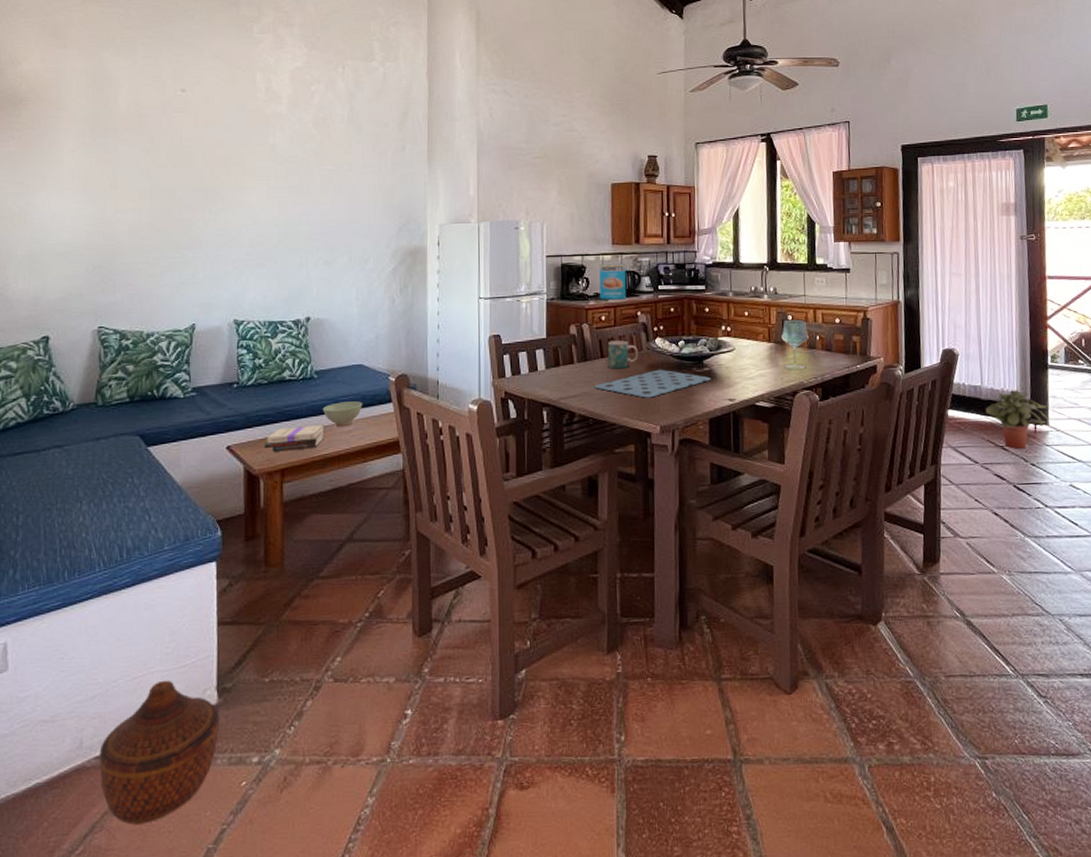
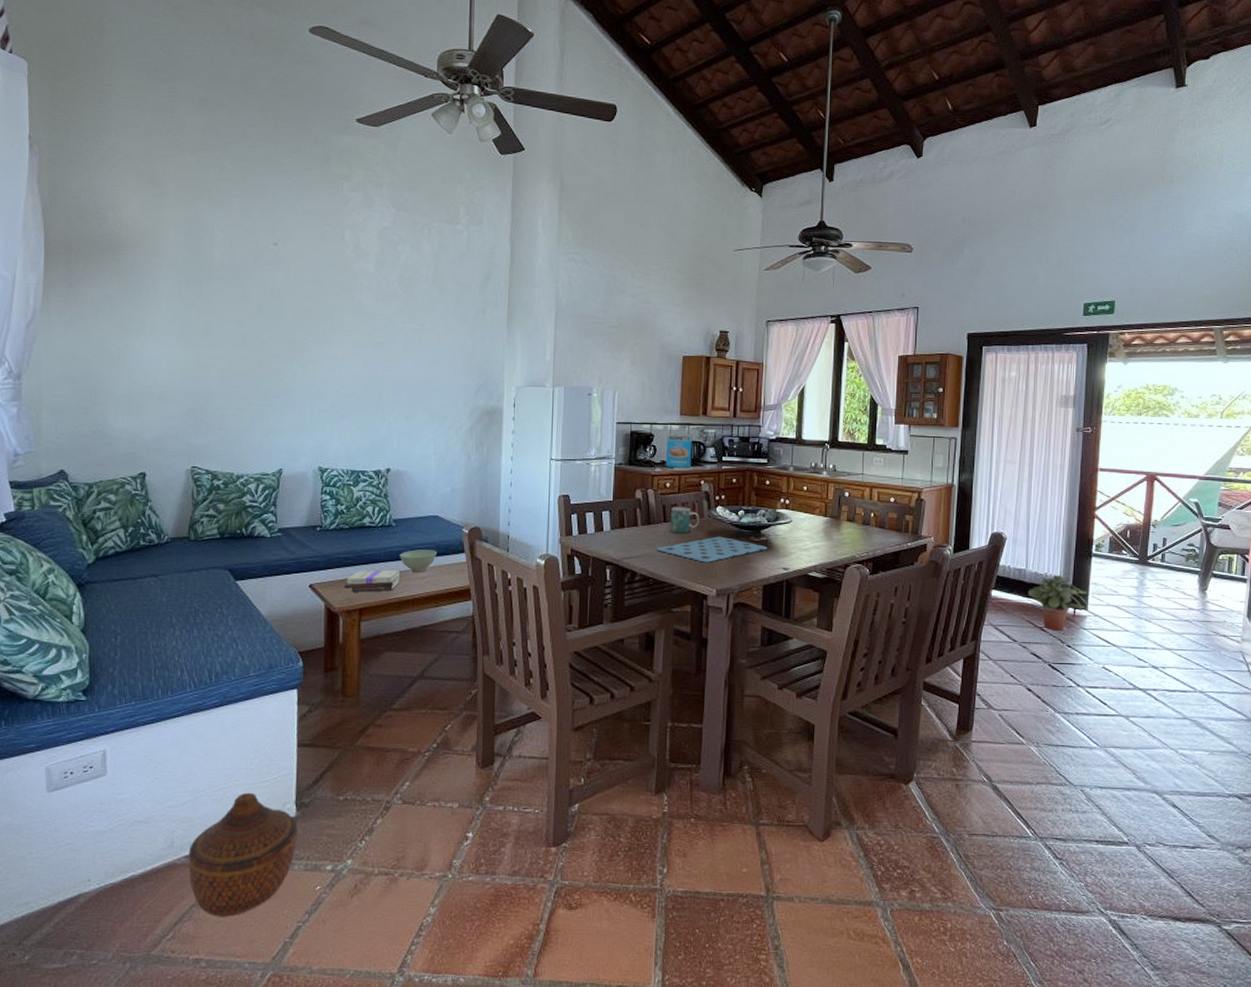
wine glass: present [781,319,809,371] -> none [837,496,864,545]

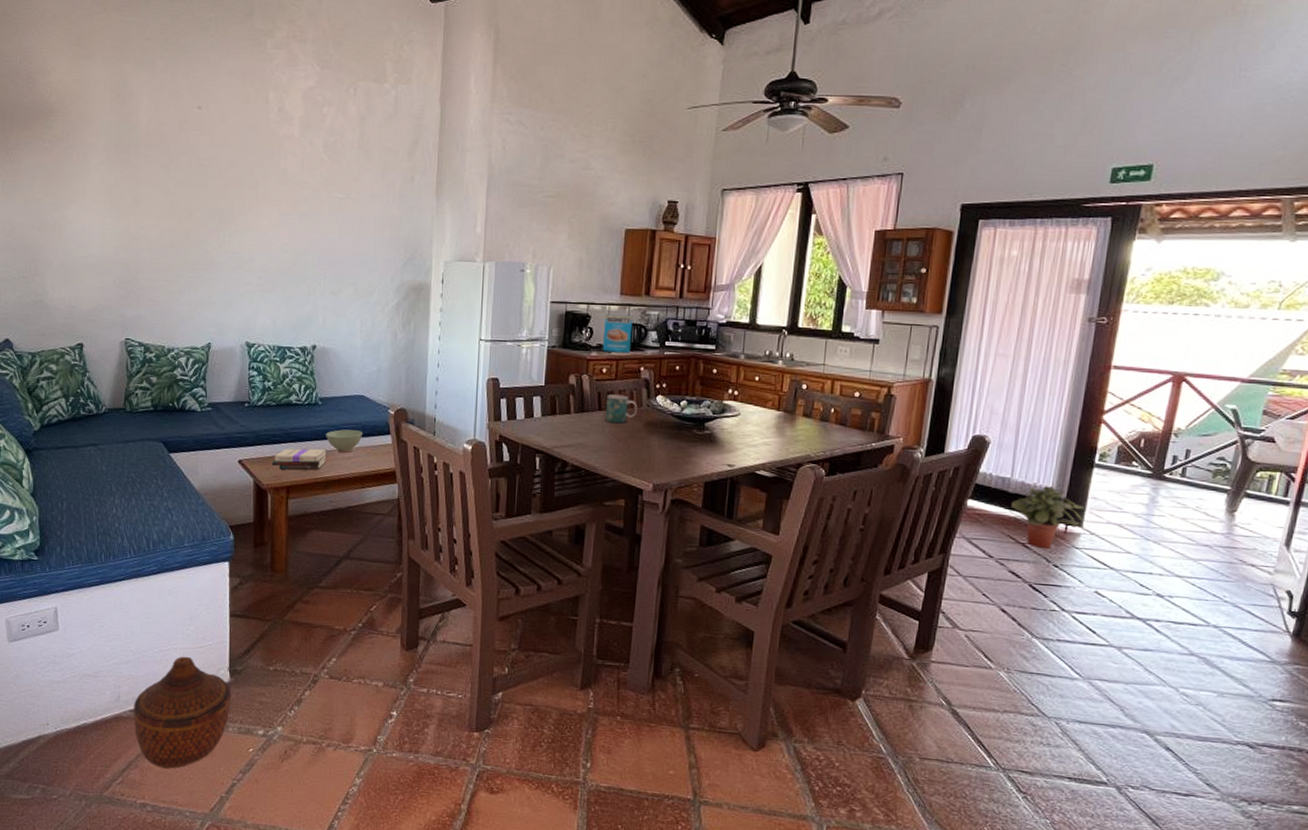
placemat: present [656,536,768,563] -> none [589,427,712,455]

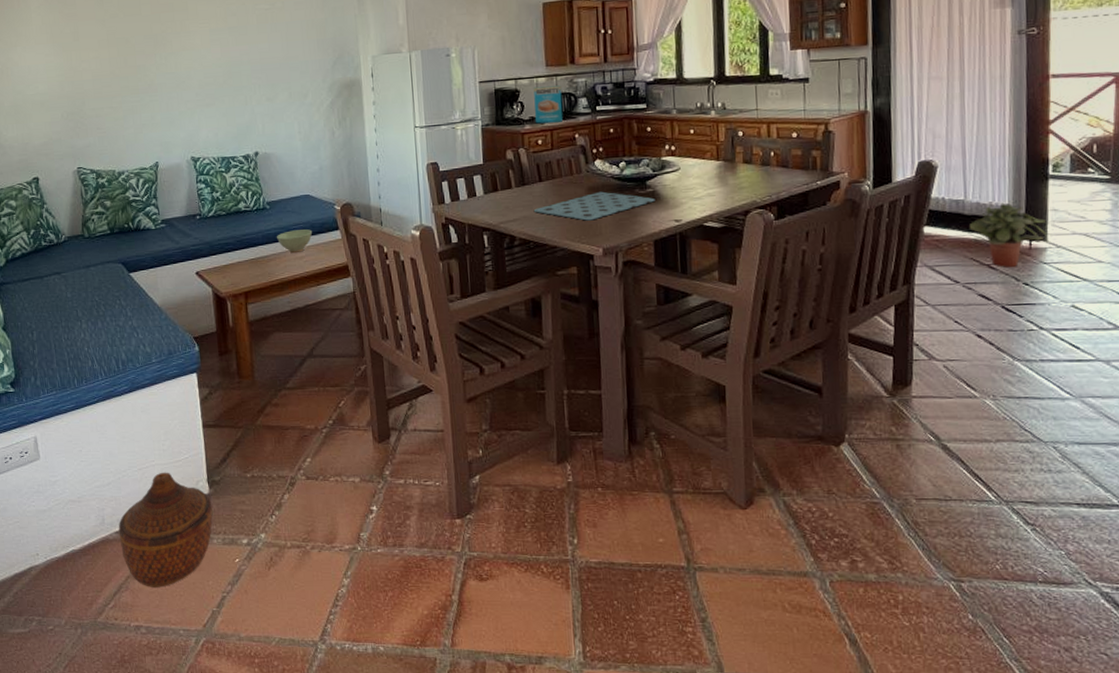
books: present [271,448,327,471] -> none [227,251,280,276]
placemat: none [589,427,712,455] -> present [533,191,655,221]
mug: present [604,394,637,424] -> none [545,164,577,193]

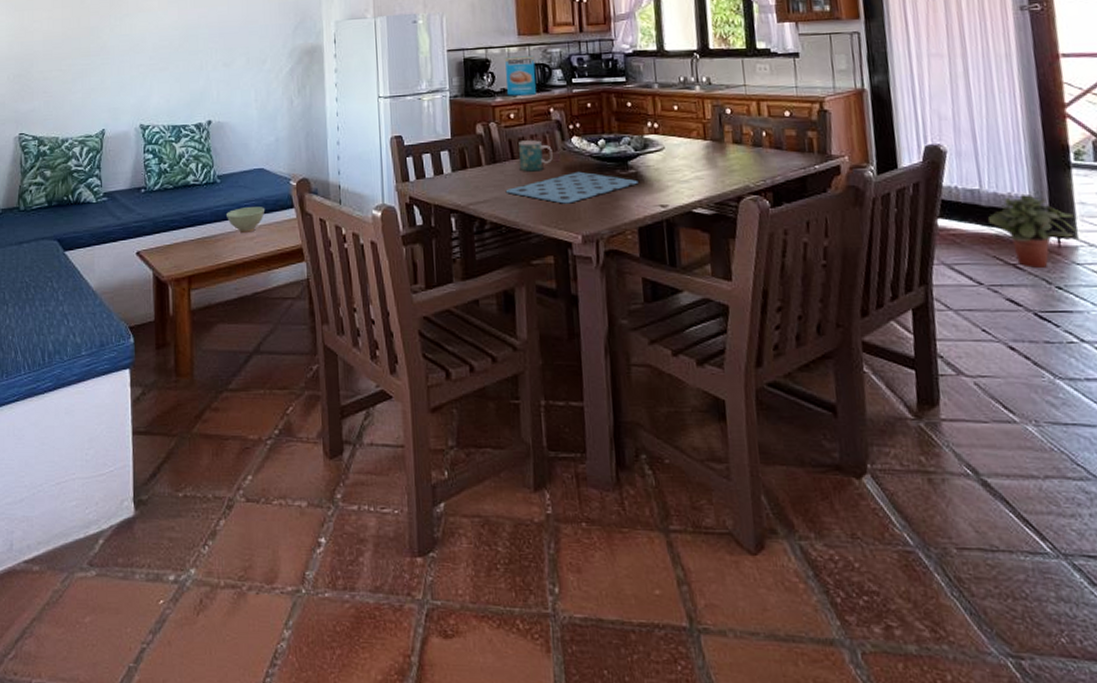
woven basket: present [118,472,213,587] -> none [27,487,137,634]
mug: none [545,164,577,193] -> present [518,140,553,172]

